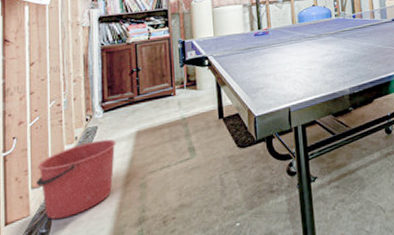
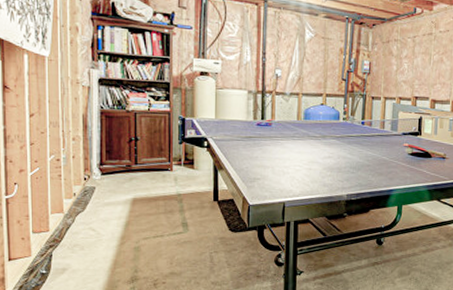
bucket: present [35,139,116,220] -> none [36,200,113,264]

